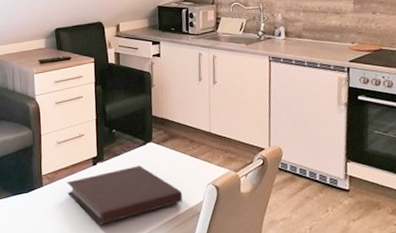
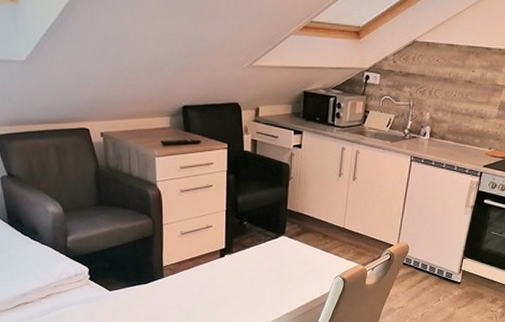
notebook: present [67,166,183,225] -> none [191,258,311,315]

